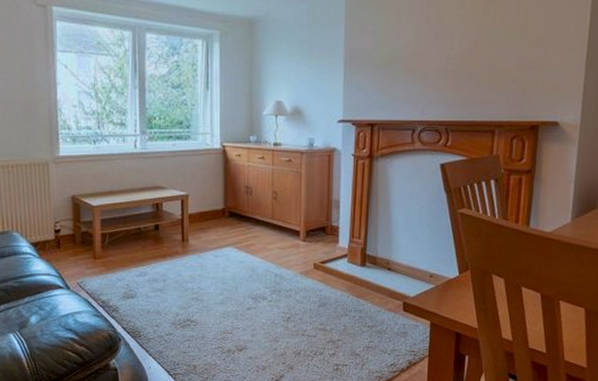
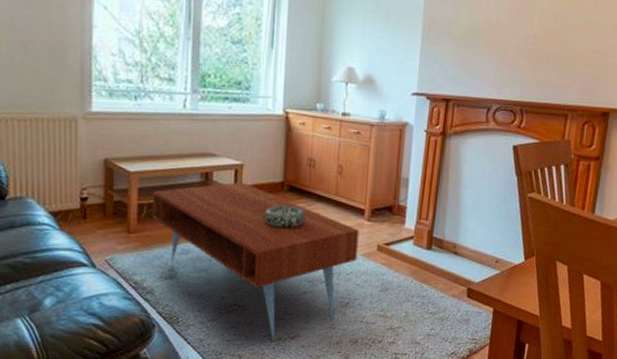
coffee table: none [112,210,296,355] -> present [152,181,360,343]
decorative bowl: none [209,230,246,251] -> present [264,205,305,229]

